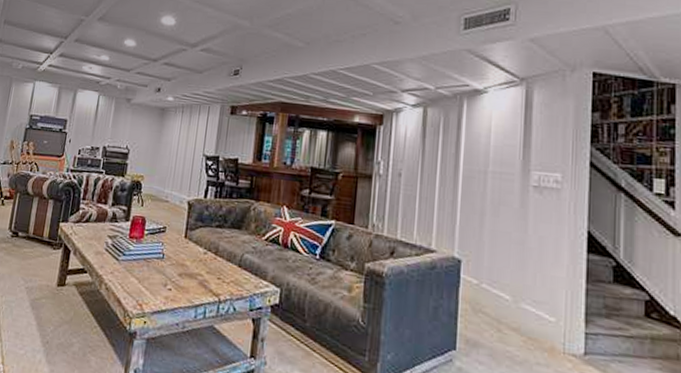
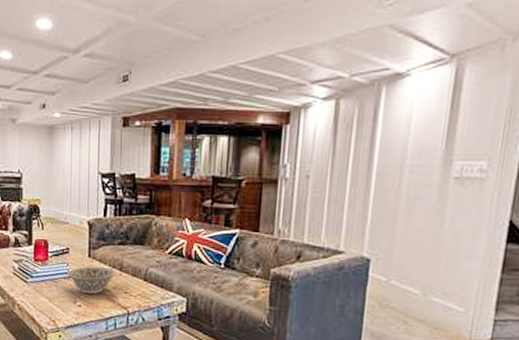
decorative bowl: none [161,247,211,278] -> present [68,266,117,294]

